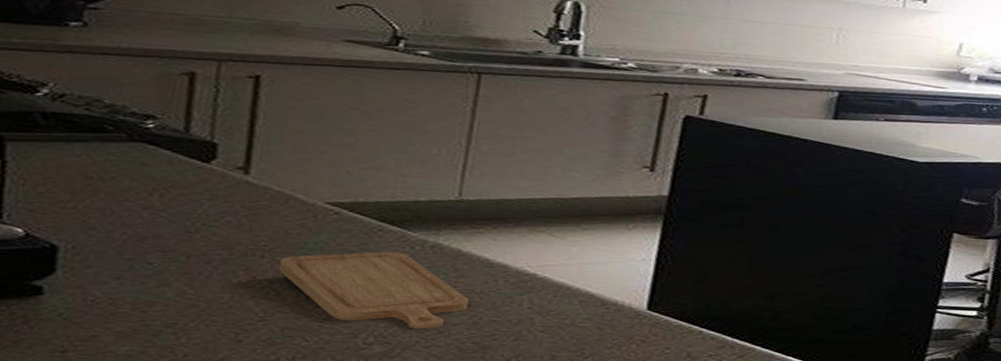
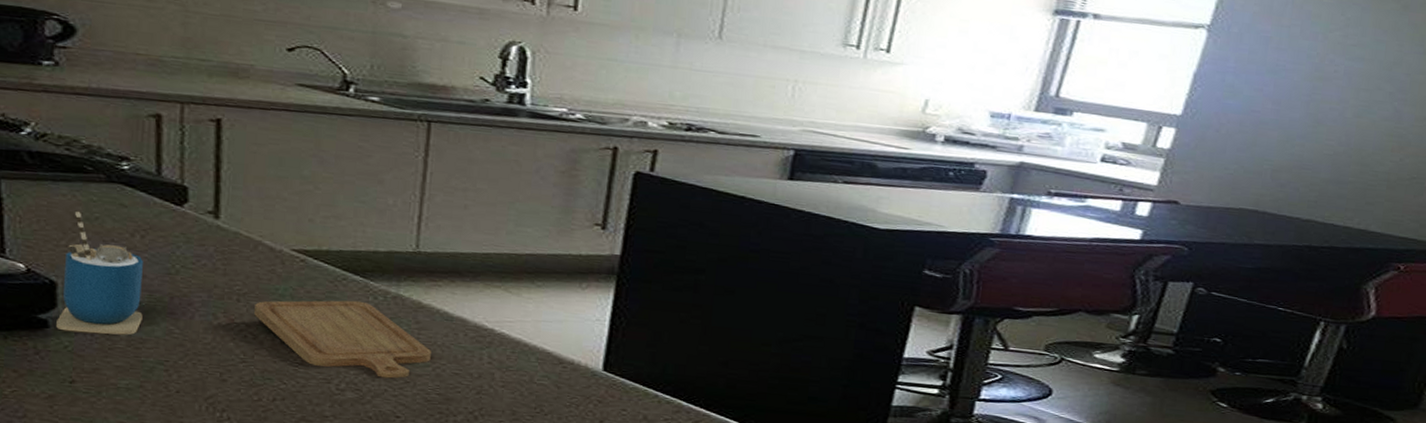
cup: none [52,171,160,299] -> present [56,210,143,335]

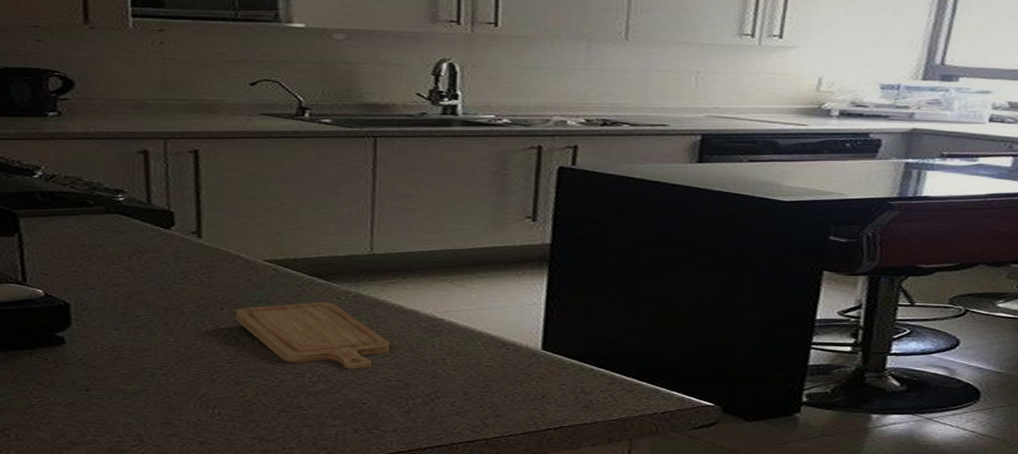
cup: present [56,210,143,335] -> none [72,240,142,347]

